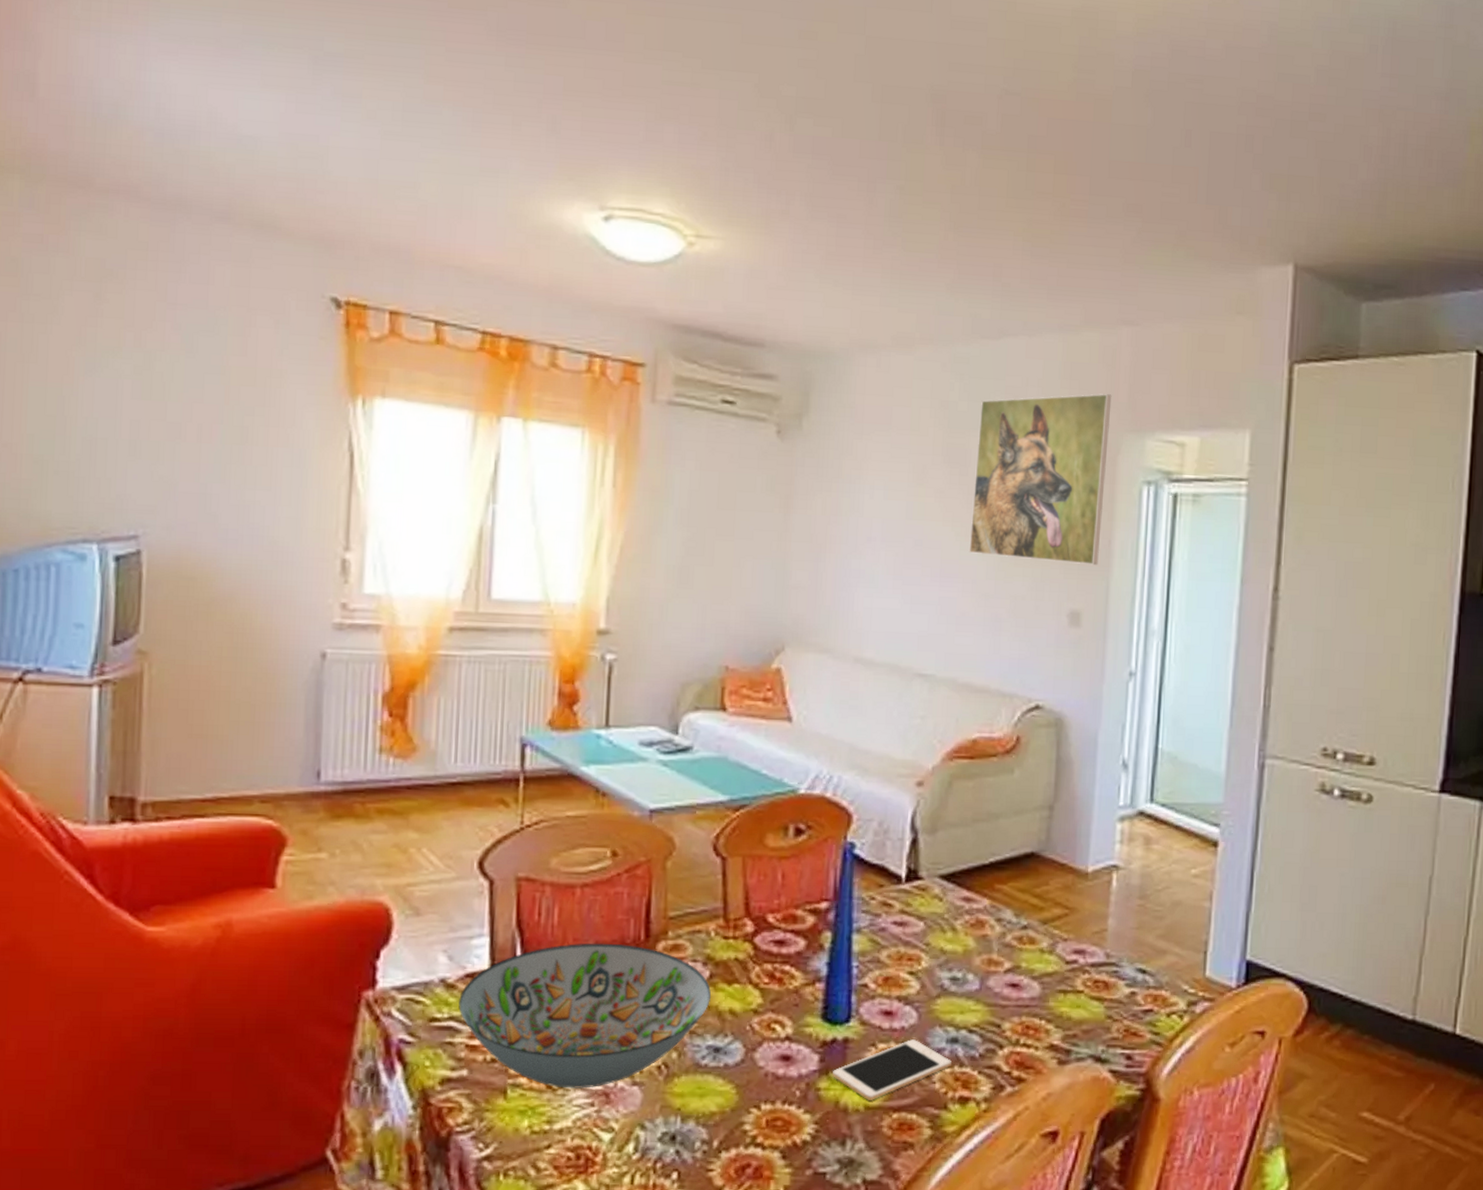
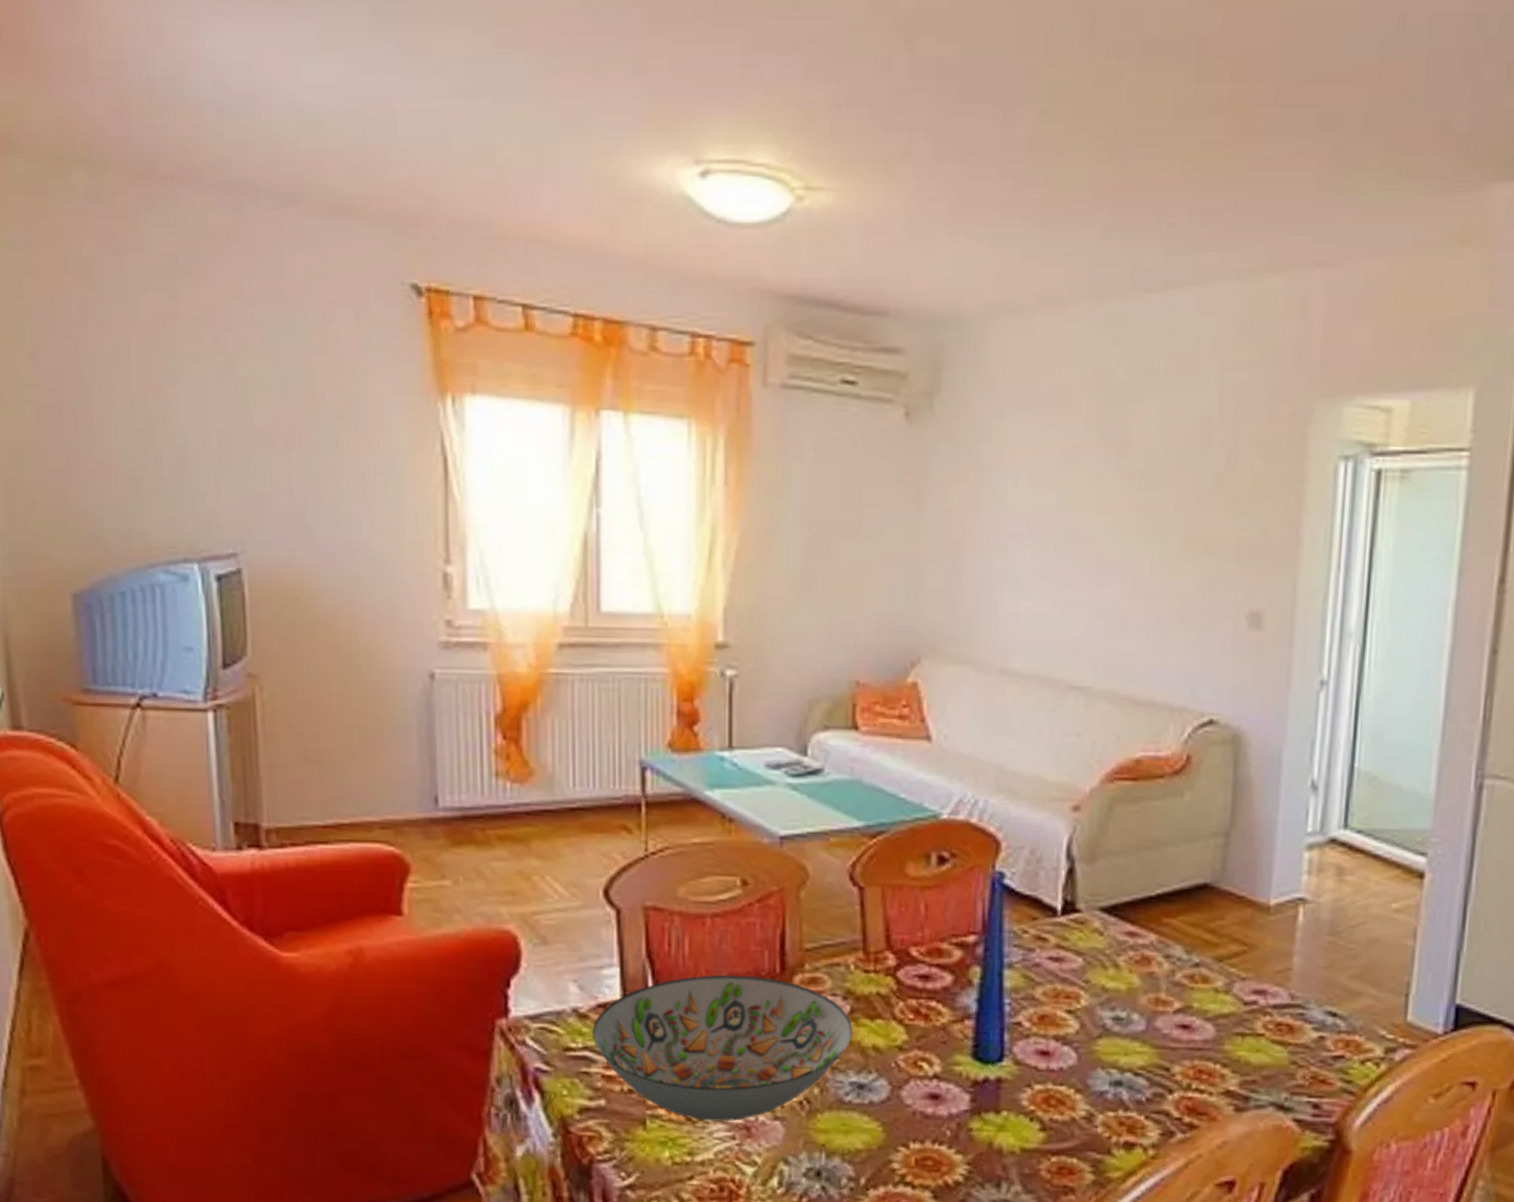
cell phone: present [833,1039,952,1100] -> none [985,1081,1115,1143]
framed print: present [969,393,1112,566] -> none [1129,352,1302,558]

